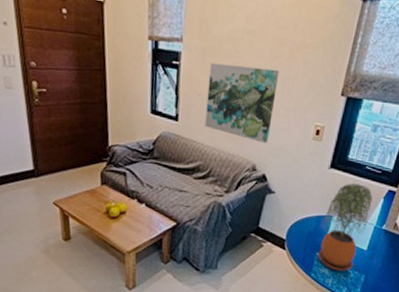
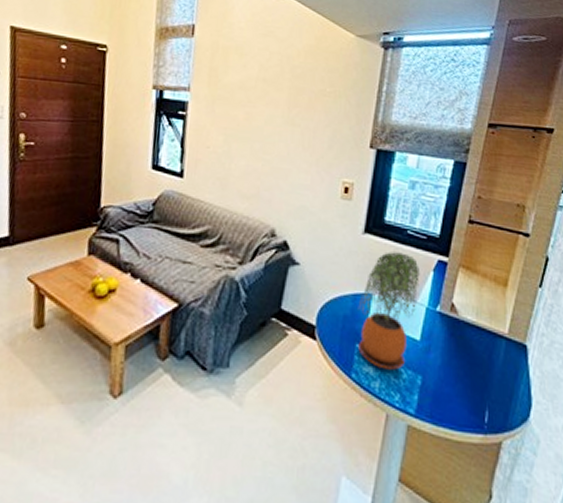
wall art: present [205,63,279,143] -> none [214,113,298,203]

